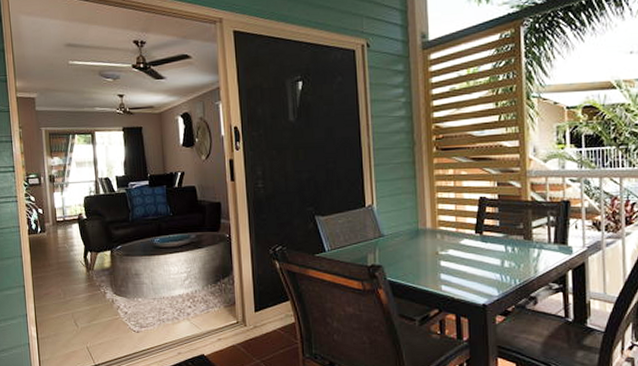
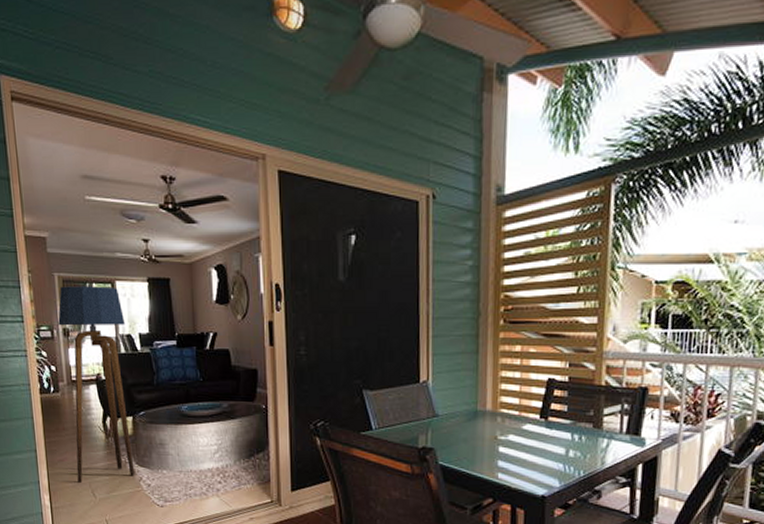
floor lamp: none [45,137,113,315] -> present [58,286,135,484]

